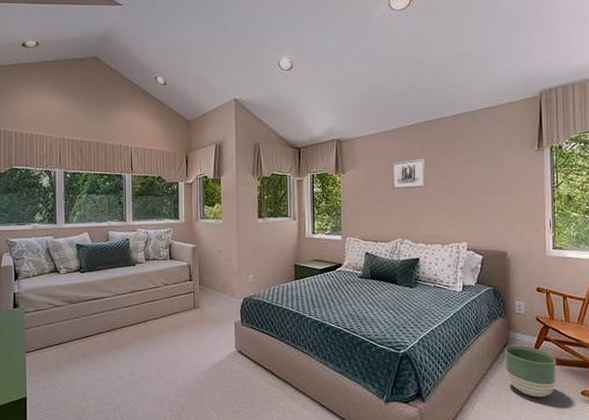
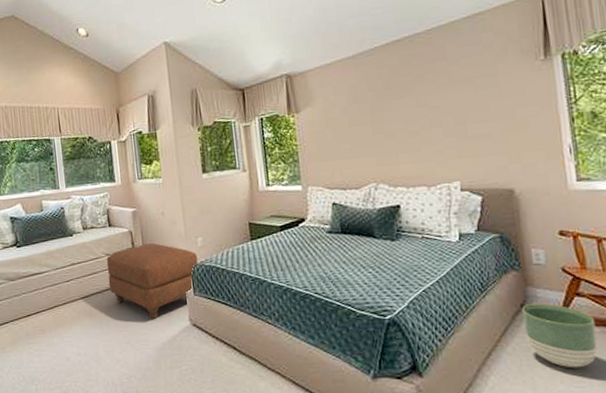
ottoman: none [164,277,247,345] -> present [106,243,198,319]
wall art: present [392,159,426,189] -> none [355,86,401,126]

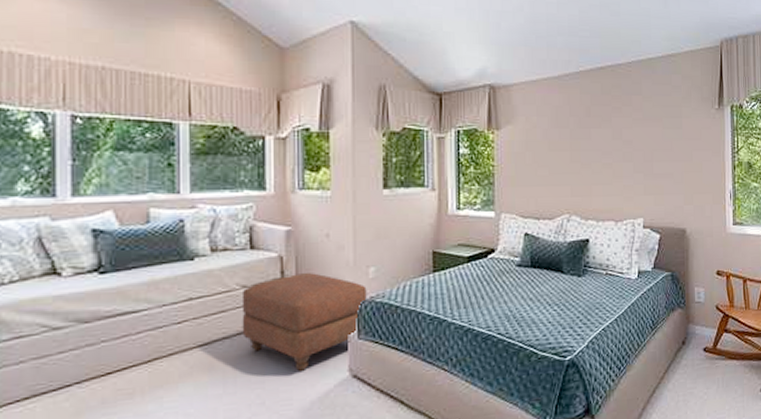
planter: present [521,303,598,368] -> none [683,340,737,401]

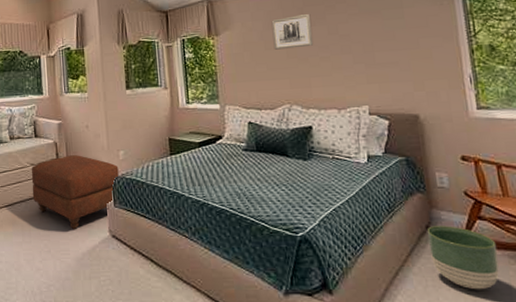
wall art: none [557,114,598,152] -> present [271,14,314,50]
planter: none [683,340,737,401] -> present [427,226,499,290]

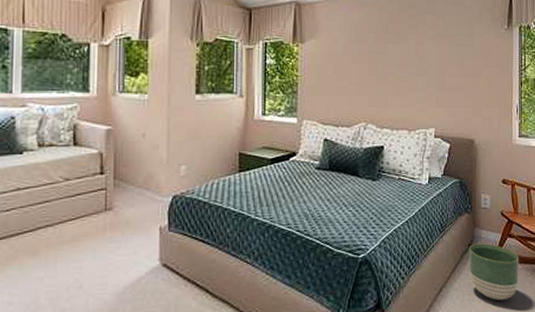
ottoman: present [31,155,119,229] -> none [63,169,178,258]
wall art: present [271,14,314,50] -> none [357,31,394,65]

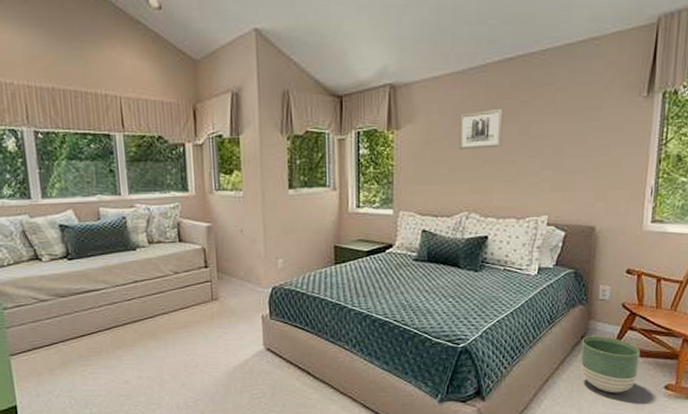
wall art: none [357,31,394,65] -> present [459,109,504,150]

